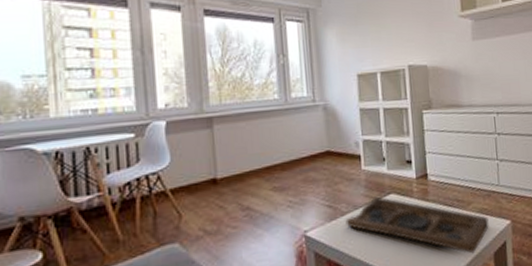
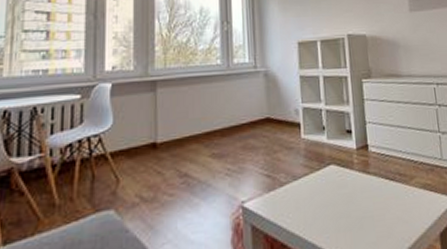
decorative tray: present [345,196,489,254] -> none [284,167,434,234]

